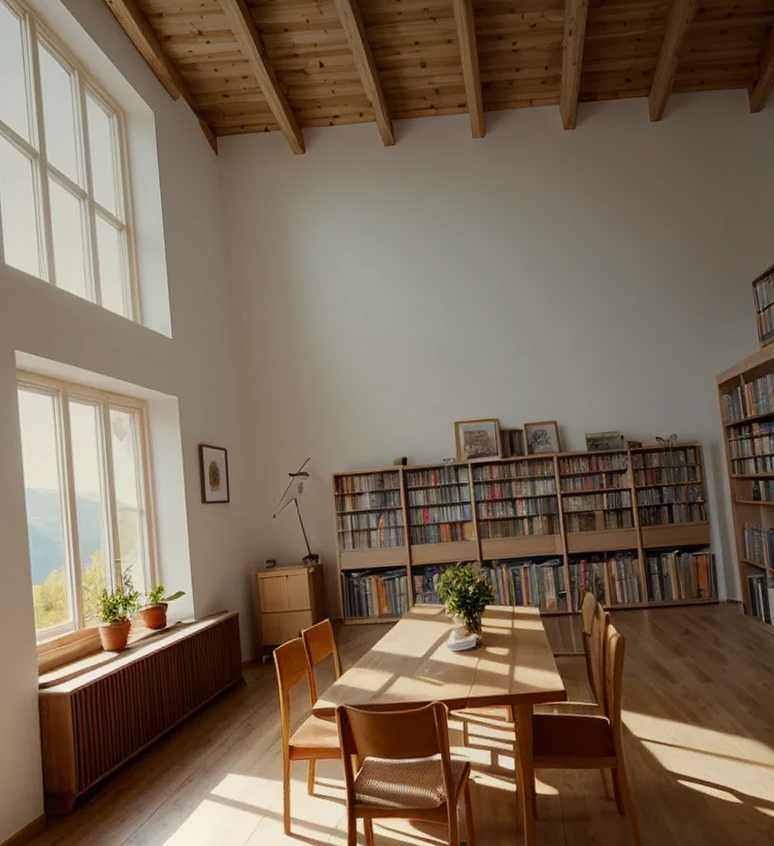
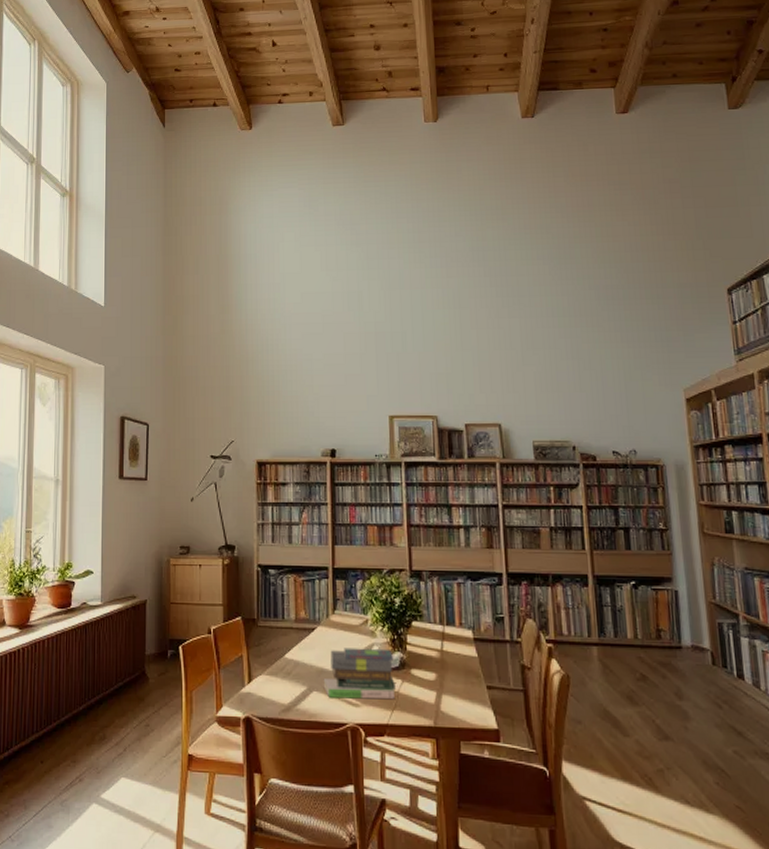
books: none [408,632,473,681] -> present [323,648,396,700]

